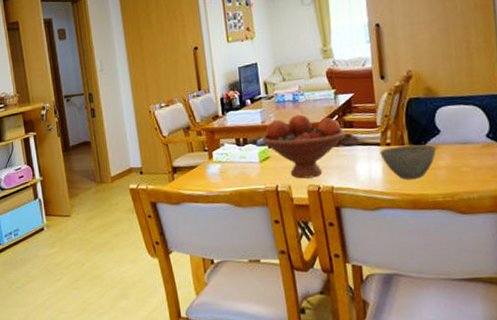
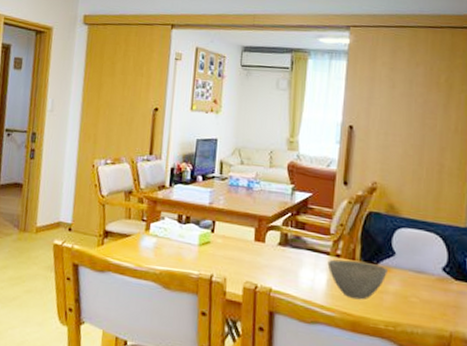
fruit bowl: present [261,114,346,179] -> none [205,203,296,275]

